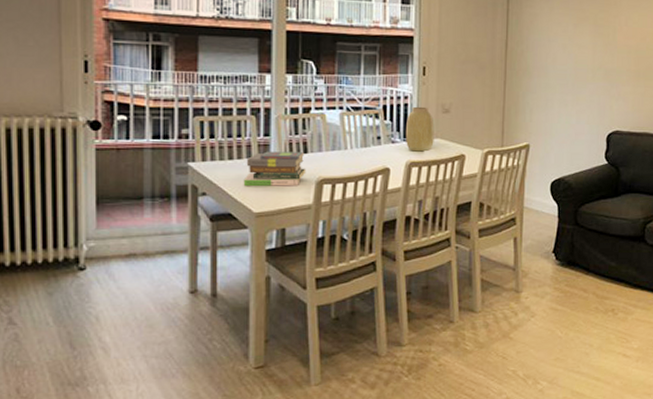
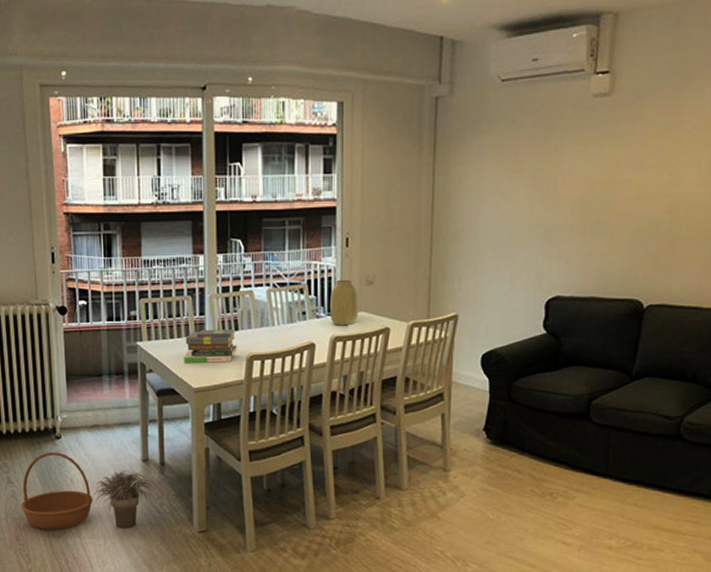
basket: none [25,286,126,378] -> present [20,452,94,530]
potted plant: none [124,304,206,370] -> present [92,471,157,529]

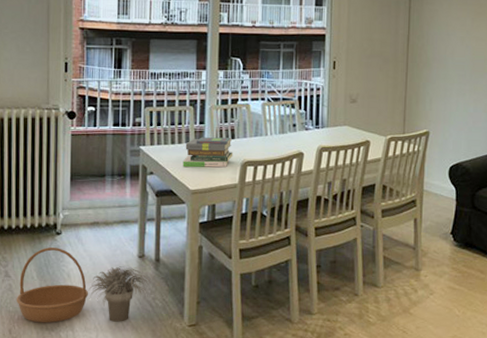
vase: present [330,279,358,326] -> none [318,97,343,138]

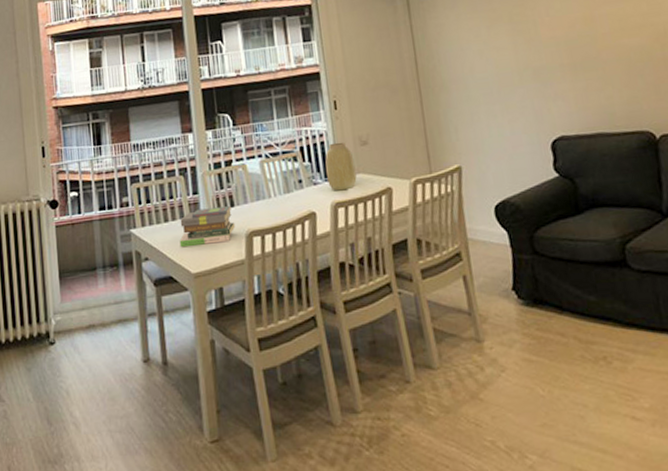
basket: present [16,247,89,323] -> none [12,360,92,455]
potted plant: present [88,266,151,322] -> none [91,375,160,446]
vase: none [318,97,343,138] -> present [325,142,357,191]

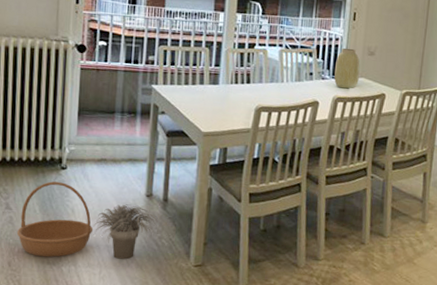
basket: none [12,360,92,455] -> present [16,181,94,258]
potted plant: none [91,375,160,446] -> present [93,204,158,260]
books: present [179,206,236,248] -> none [195,79,248,112]

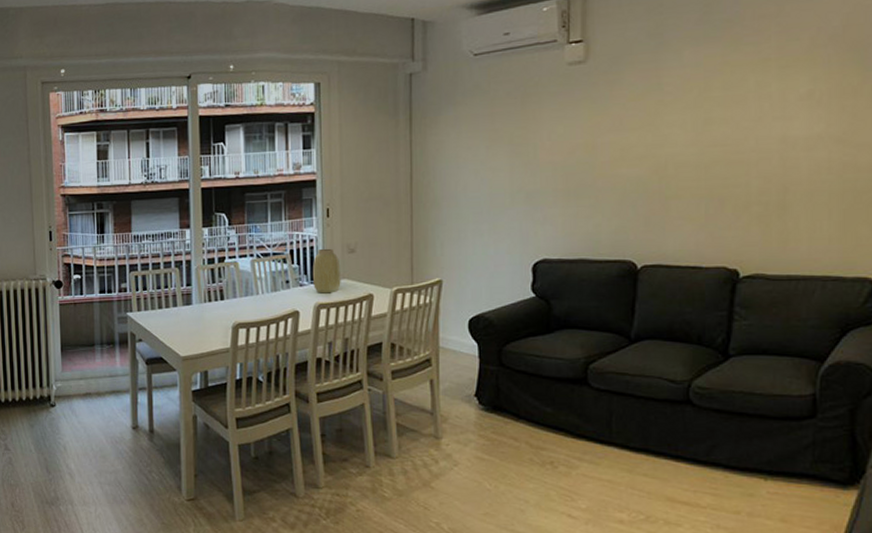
basket: present [16,181,94,258] -> none [16,420,86,497]
potted plant: present [93,204,158,260] -> none [84,438,146,496]

